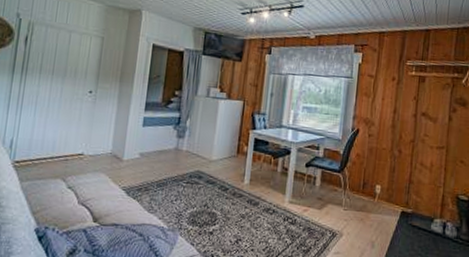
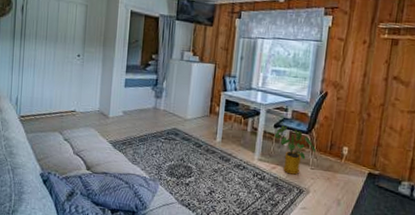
house plant: none [305,164,348,217] -> present [274,125,316,175]

